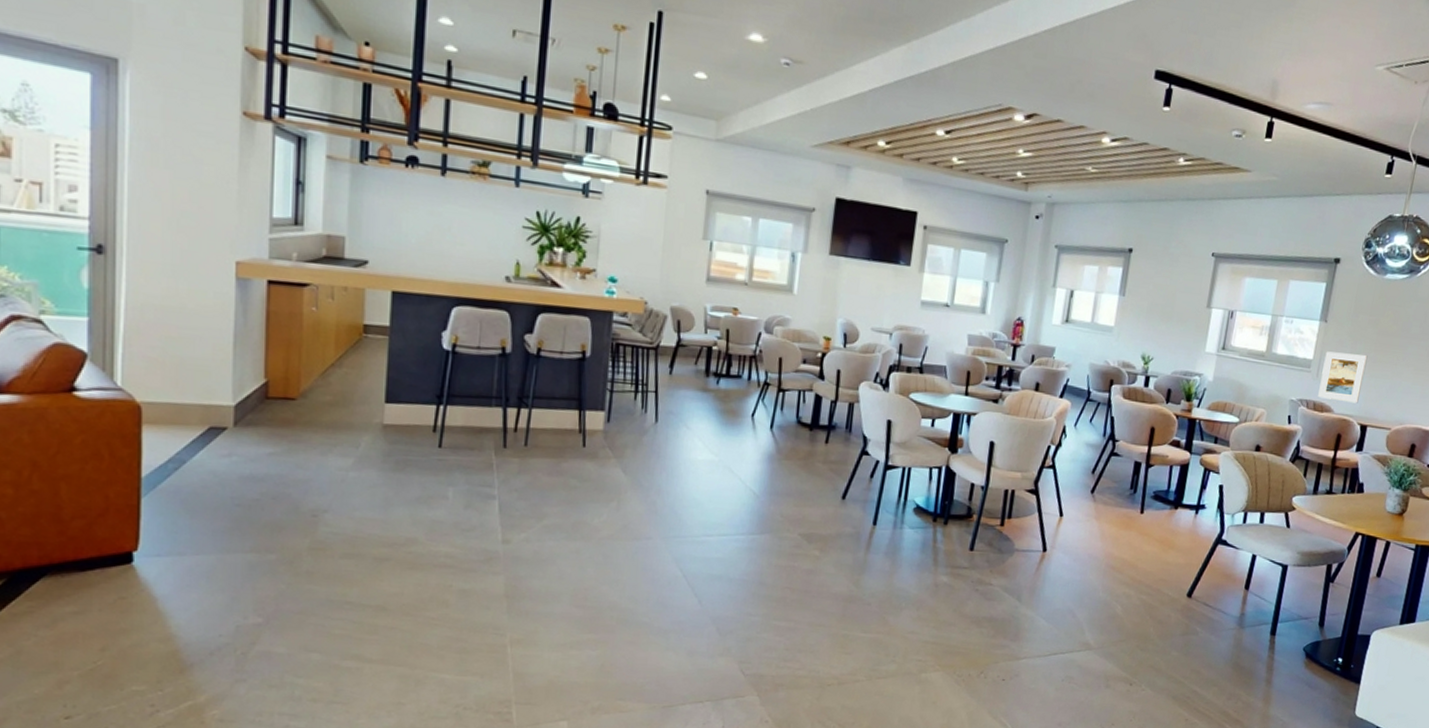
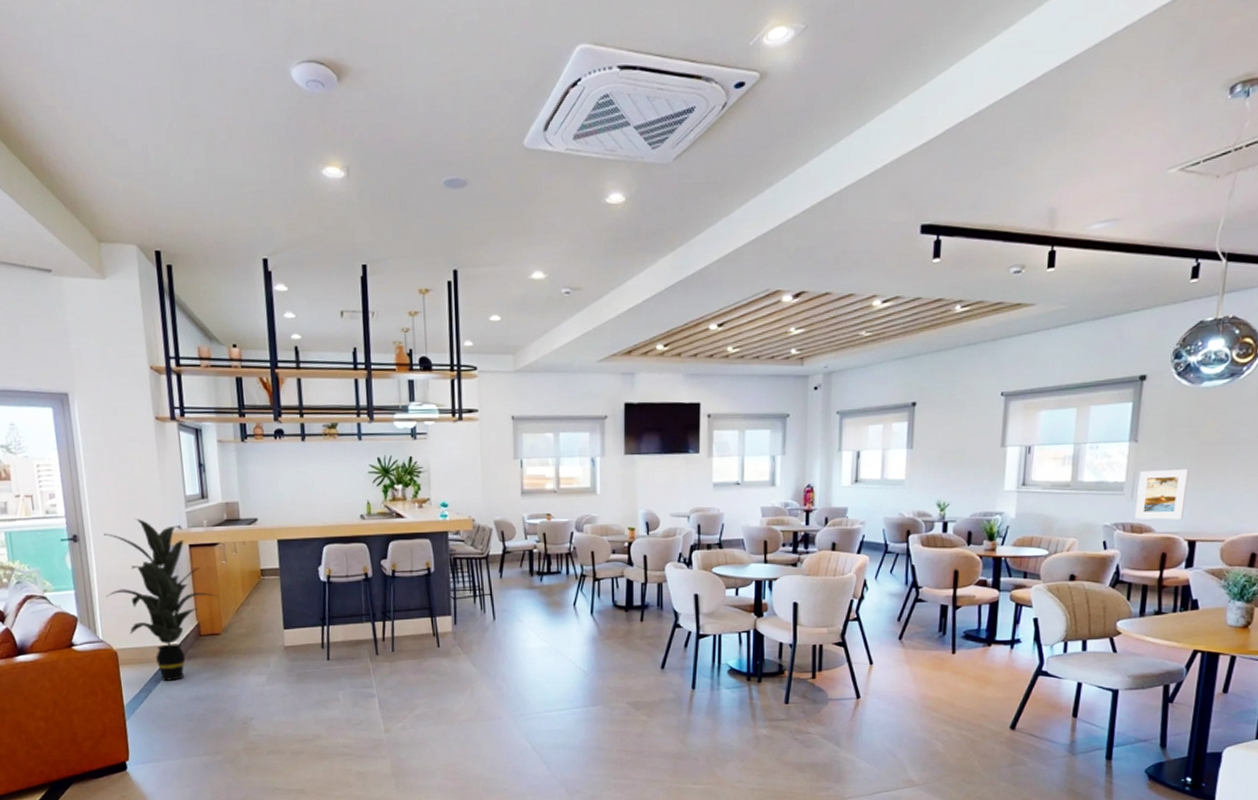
indoor plant: none [135,237,299,452] -> present [104,519,218,681]

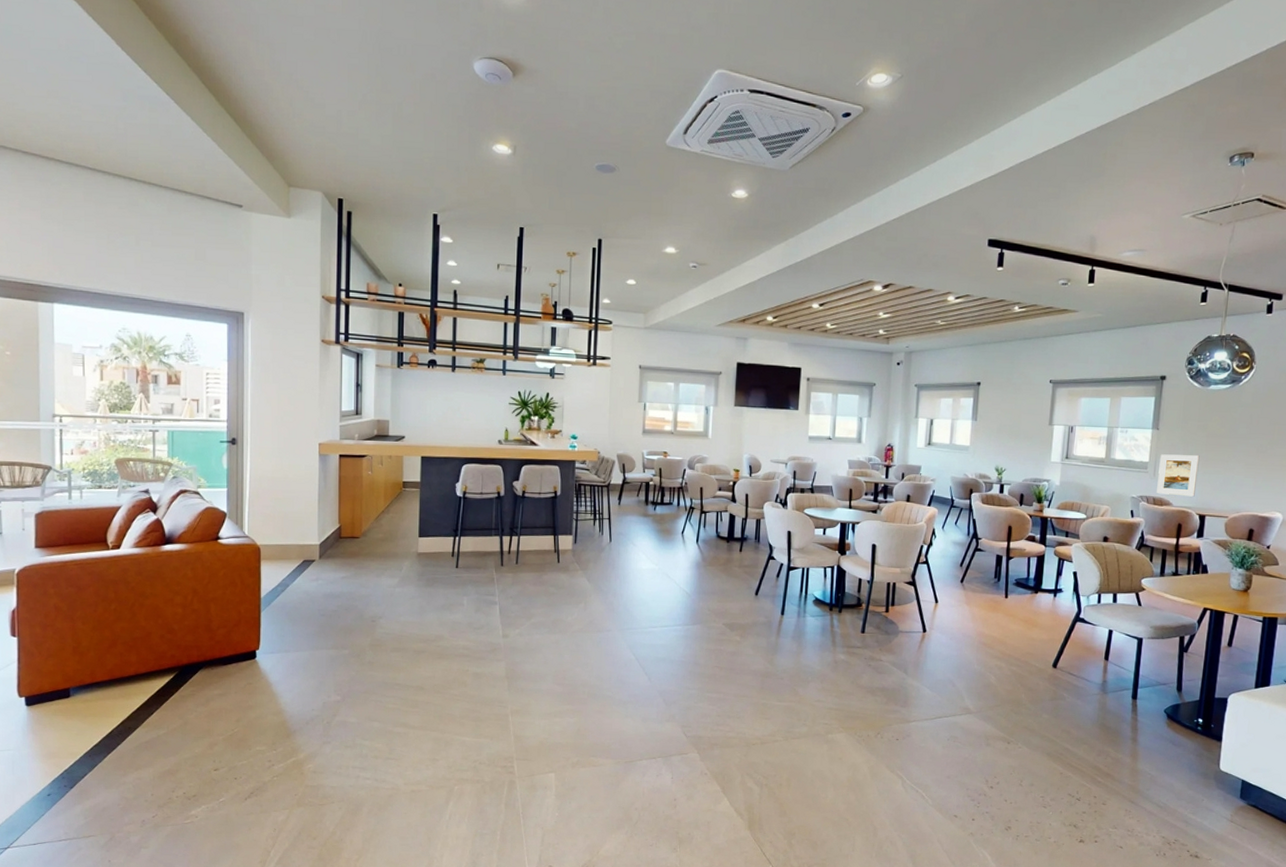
indoor plant: present [104,519,218,681] -> none [256,428,360,578]

